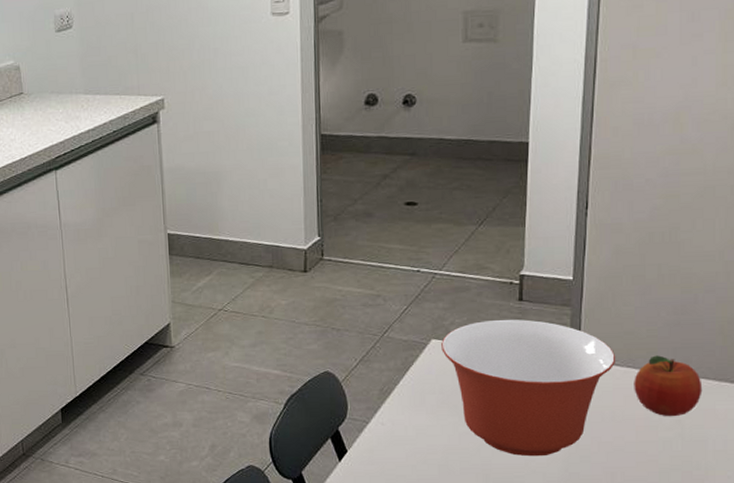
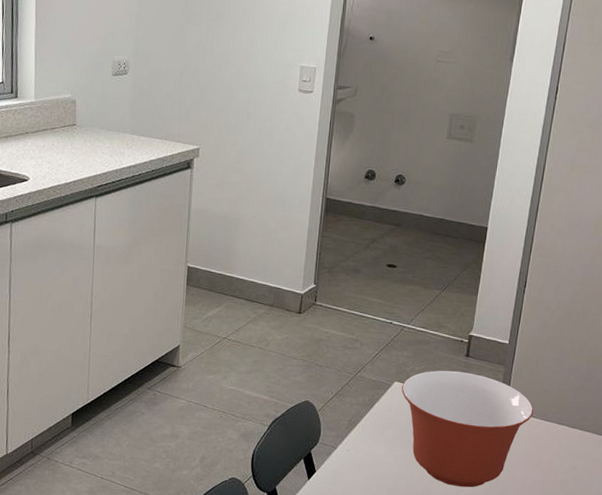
fruit: present [634,355,703,417] -> none [544,412,594,463]

